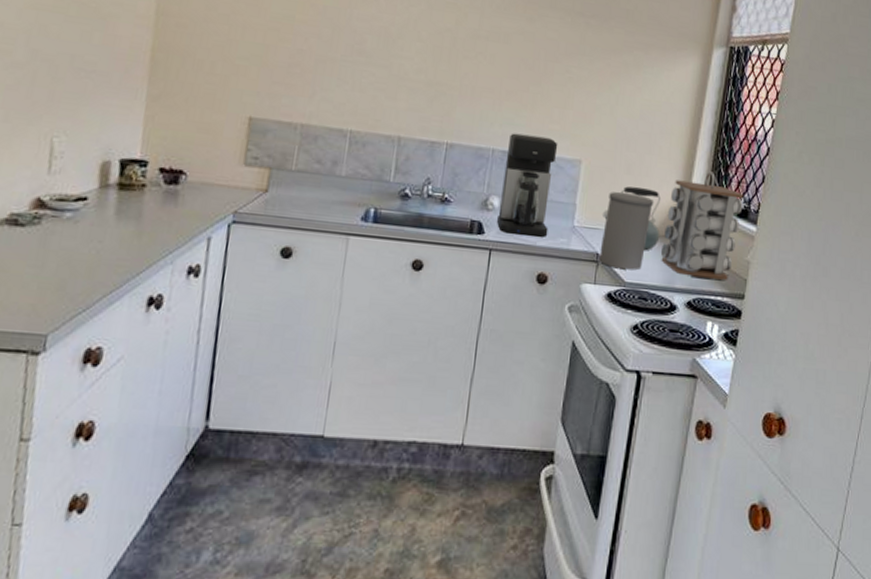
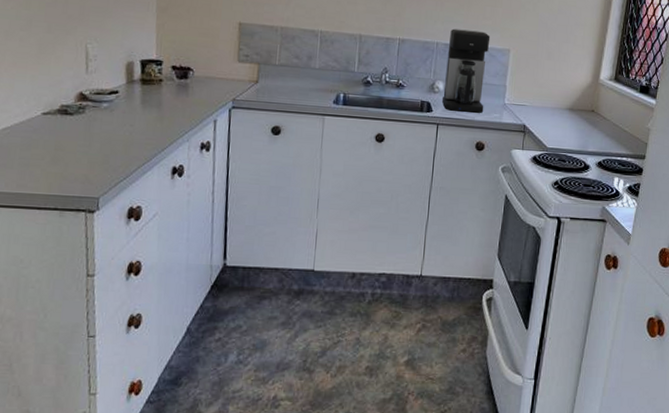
canister: present [599,192,654,271] -> none [526,75,571,138]
kettle: present [602,186,661,250] -> none [527,70,577,121]
spice rack: present [661,171,744,280] -> none [576,55,645,144]

